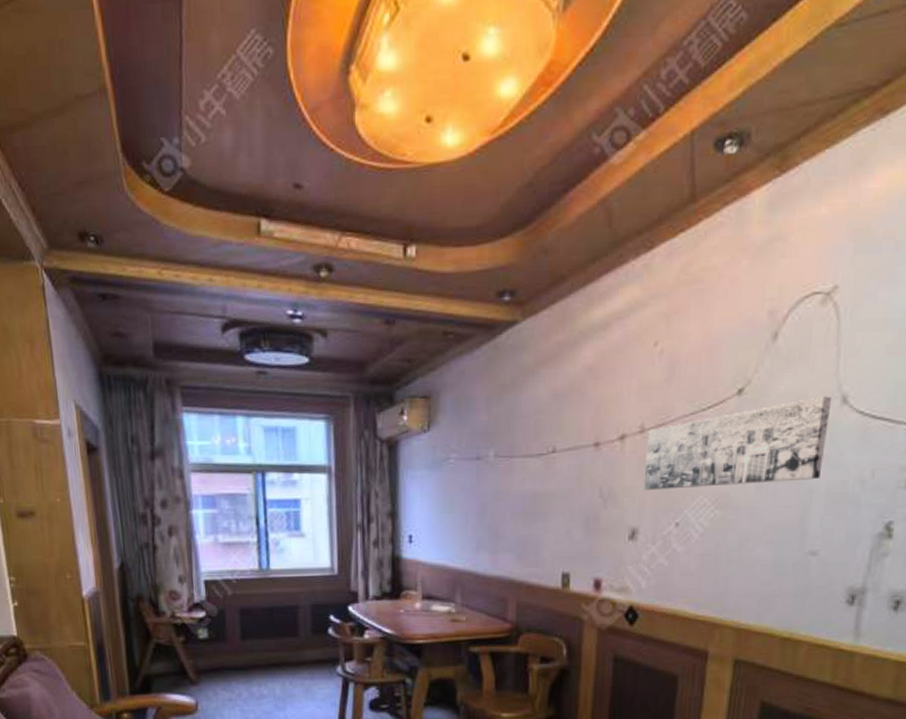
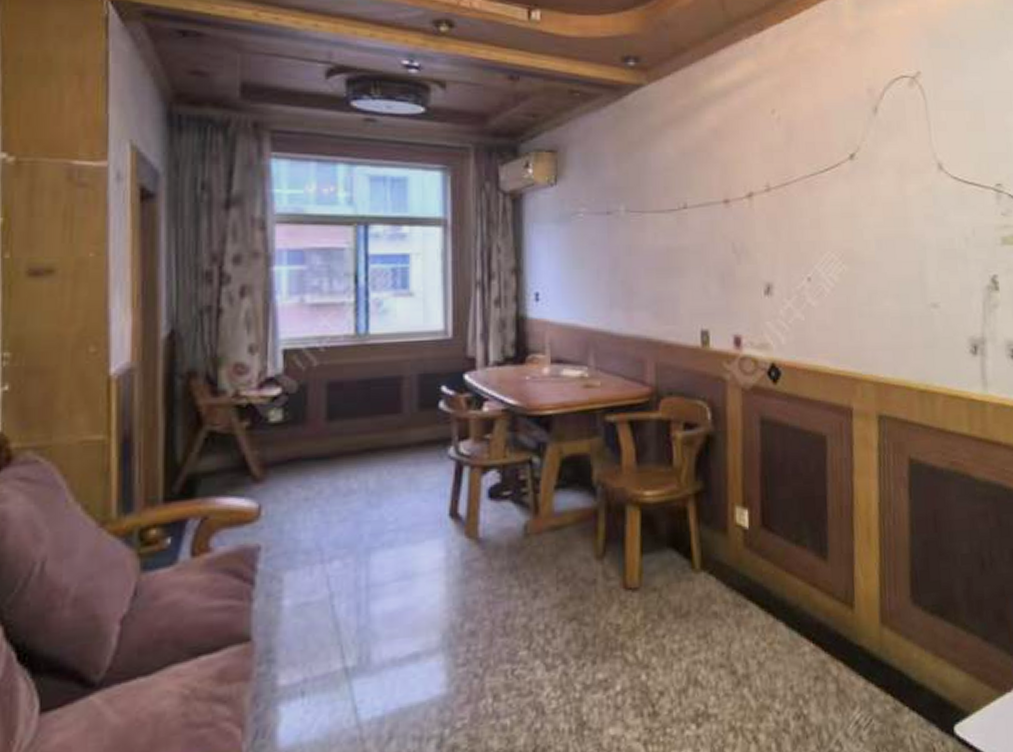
wall art: present [643,396,832,490] -> none [773,163,931,246]

